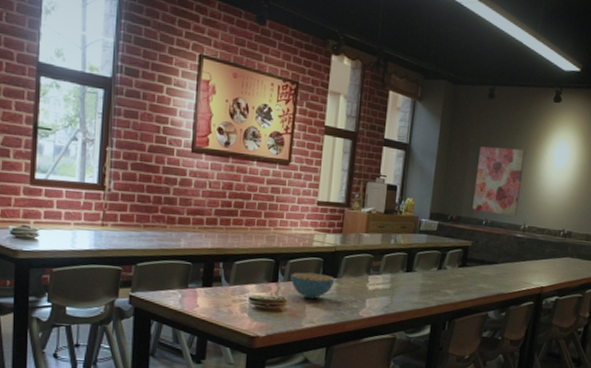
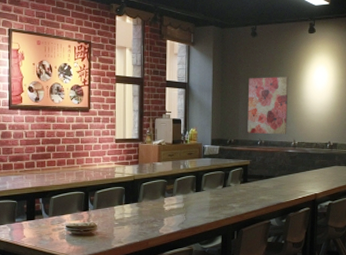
cereal bowl: present [290,272,335,300] -> none [99,200,136,223]

